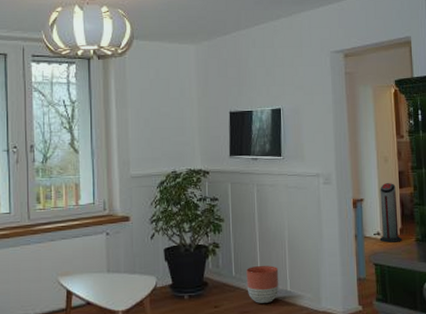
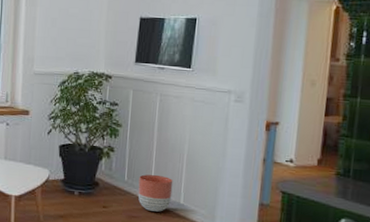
air purifier: present [379,183,402,243] -> none [292,108,321,173]

